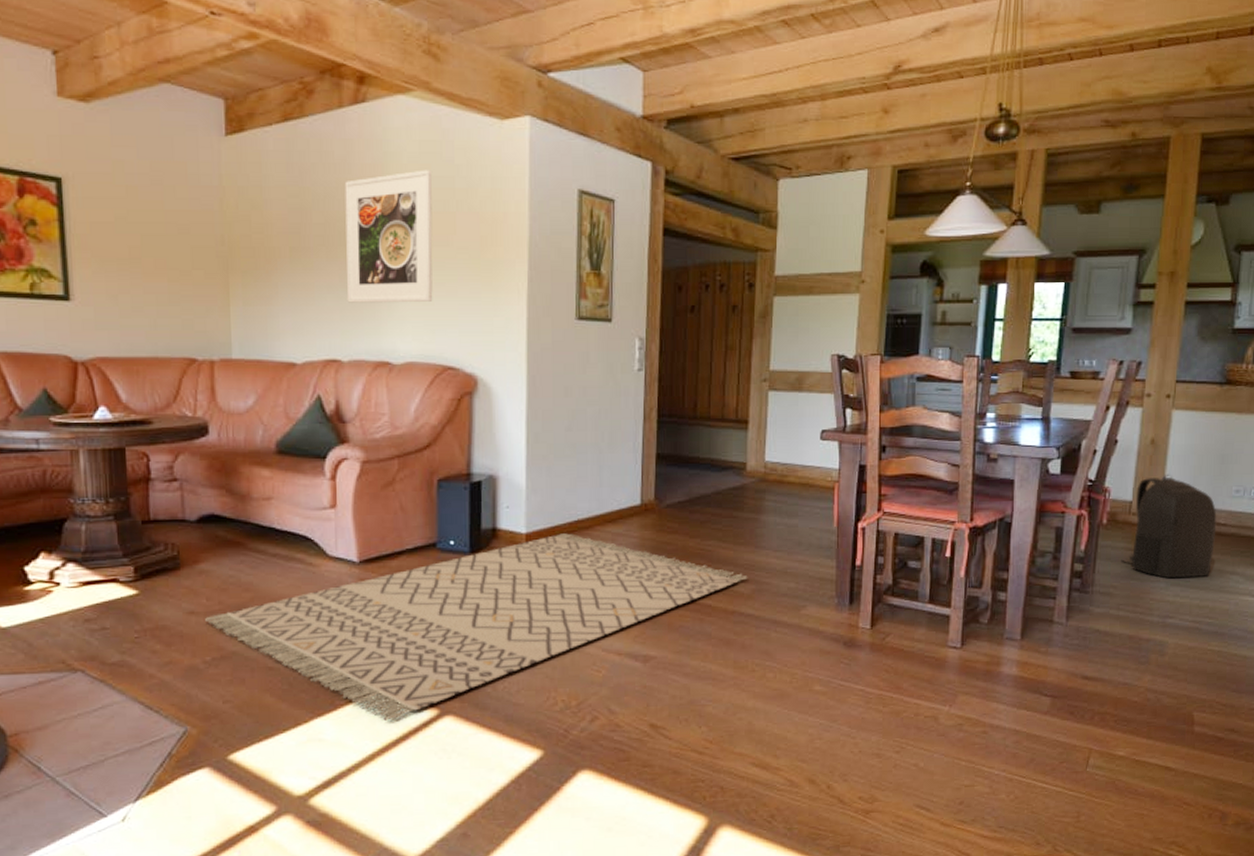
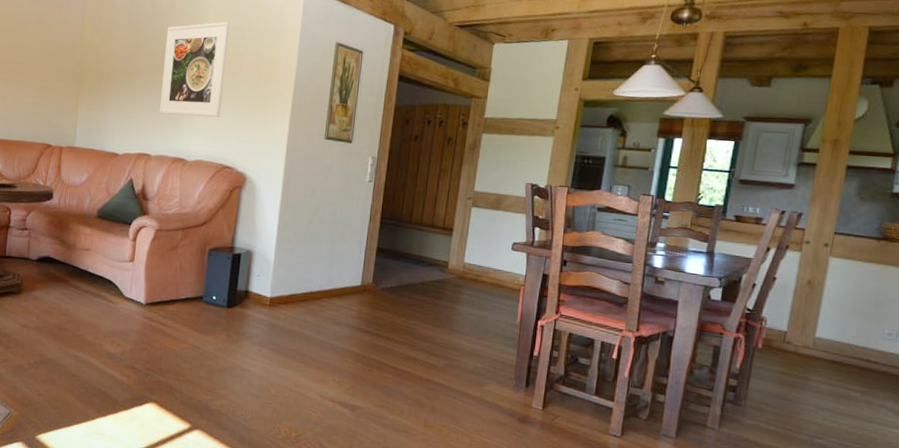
rug: present [205,533,748,721] -> none [33,301,442,427]
backpack: present [1121,474,1217,579] -> none [773,311,869,406]

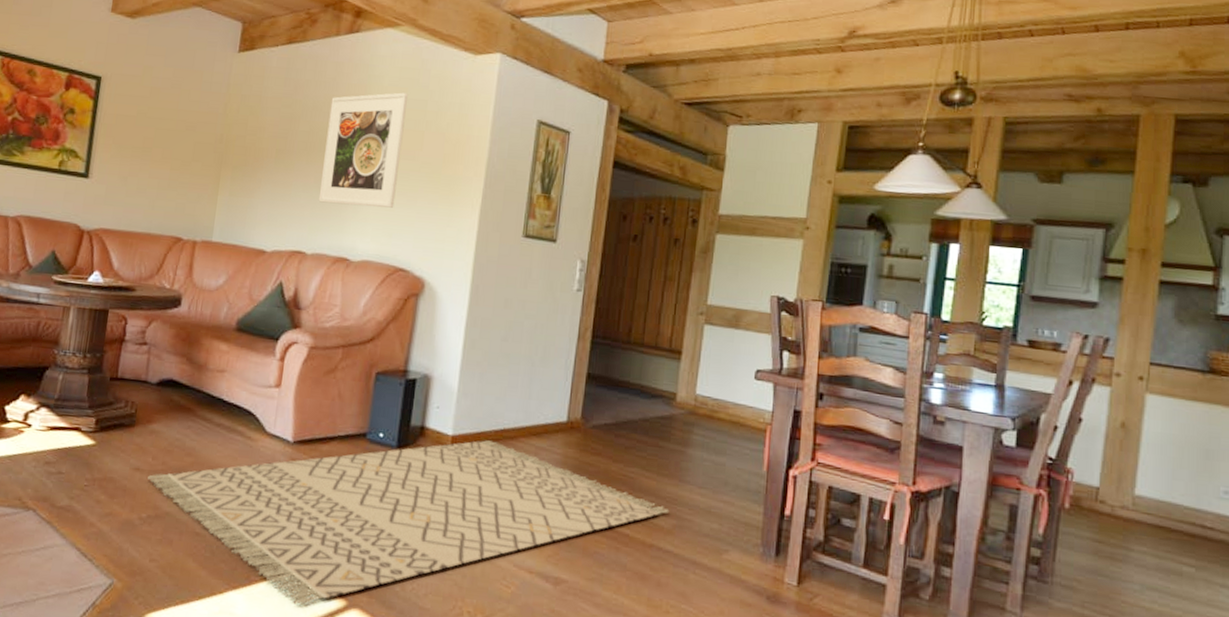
rug: none [33,301,442,427] -> present [148,440,670,605]

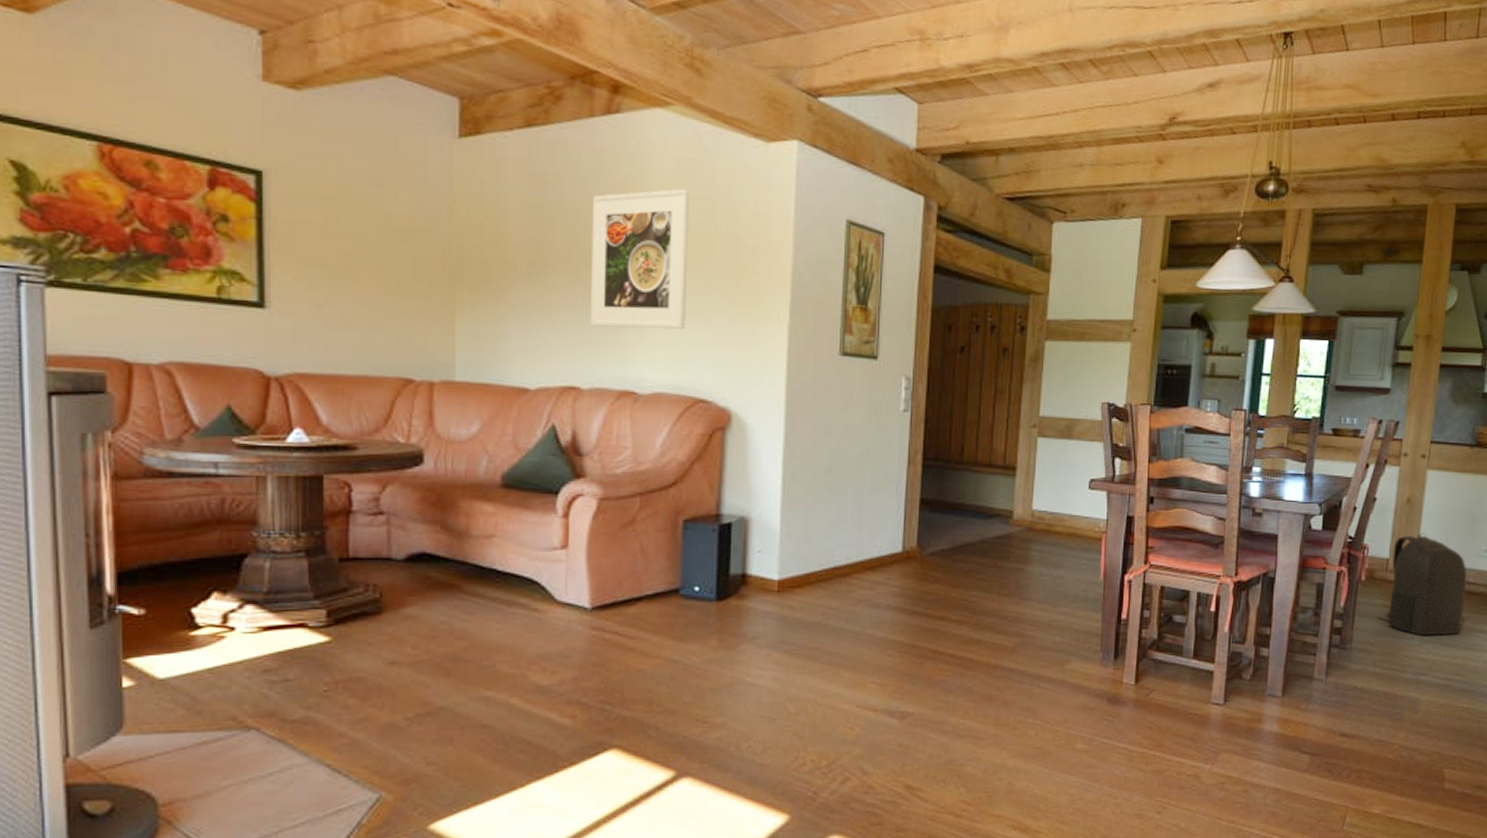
rug: present [148,440,670,605] -> none [409,581,1012,784]
backpack: none [1086,462,1202,585] -> present [1378,532,1467,636]

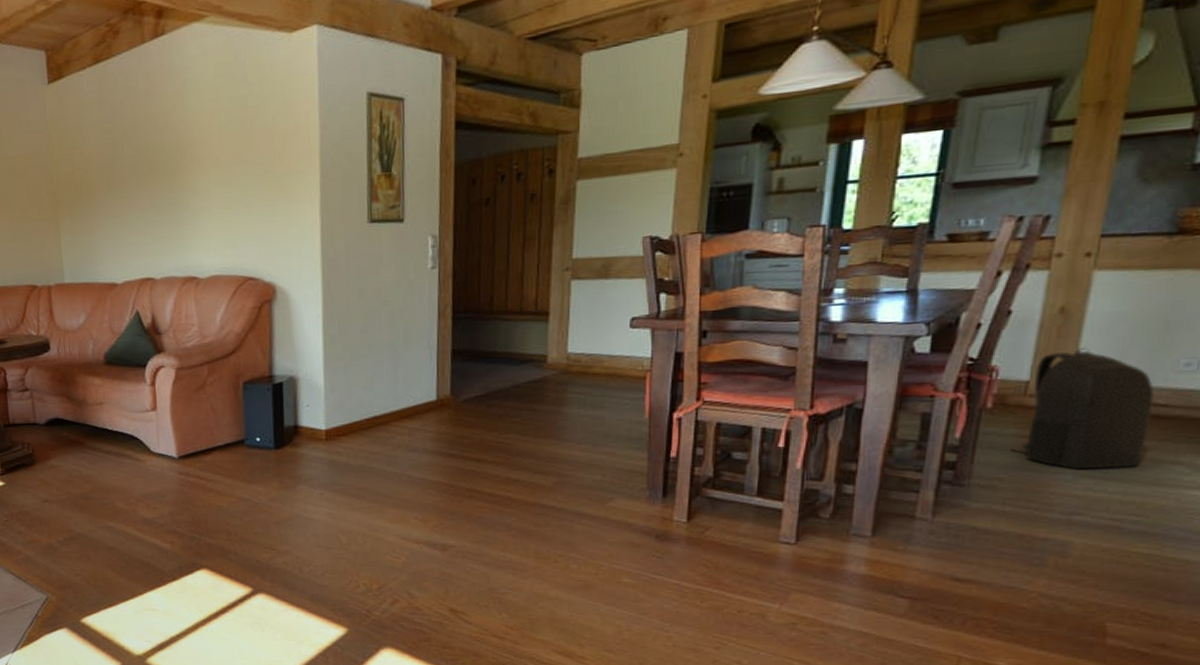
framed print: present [589,189,689,329] -> none [150,91,233,225]

